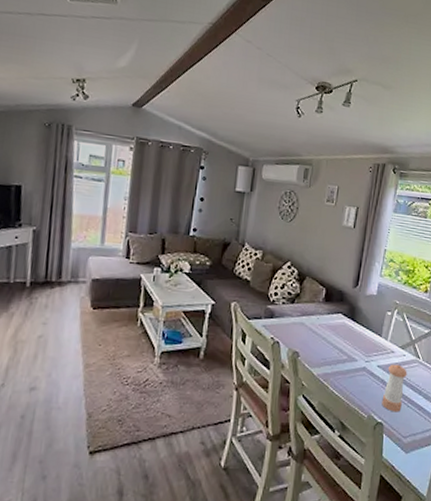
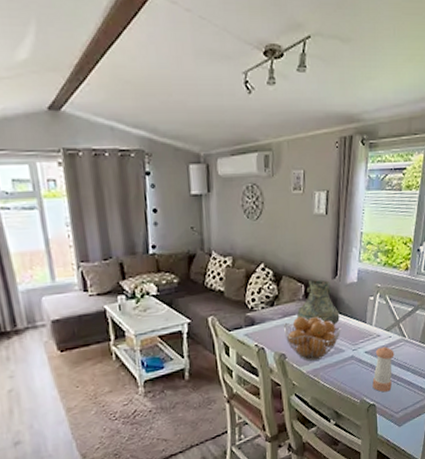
fruit basket: none [301,317,357,365] -> present [284,316,341,361]
vase: none [315,285,356,332] -> present [297,279,340,325]

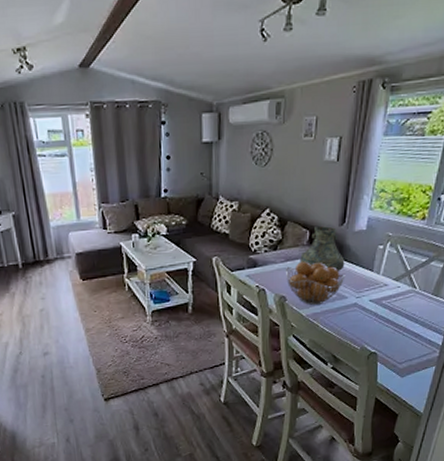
pepper shaker: present [372,346,395,393] -> none [375,296,402,342]

